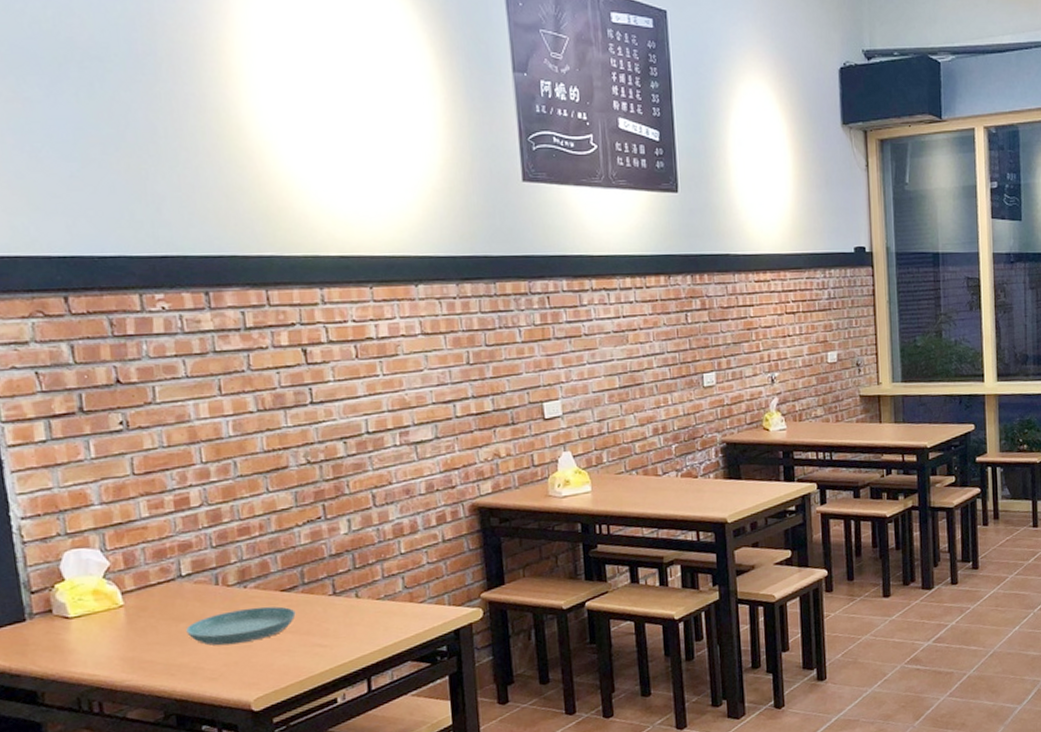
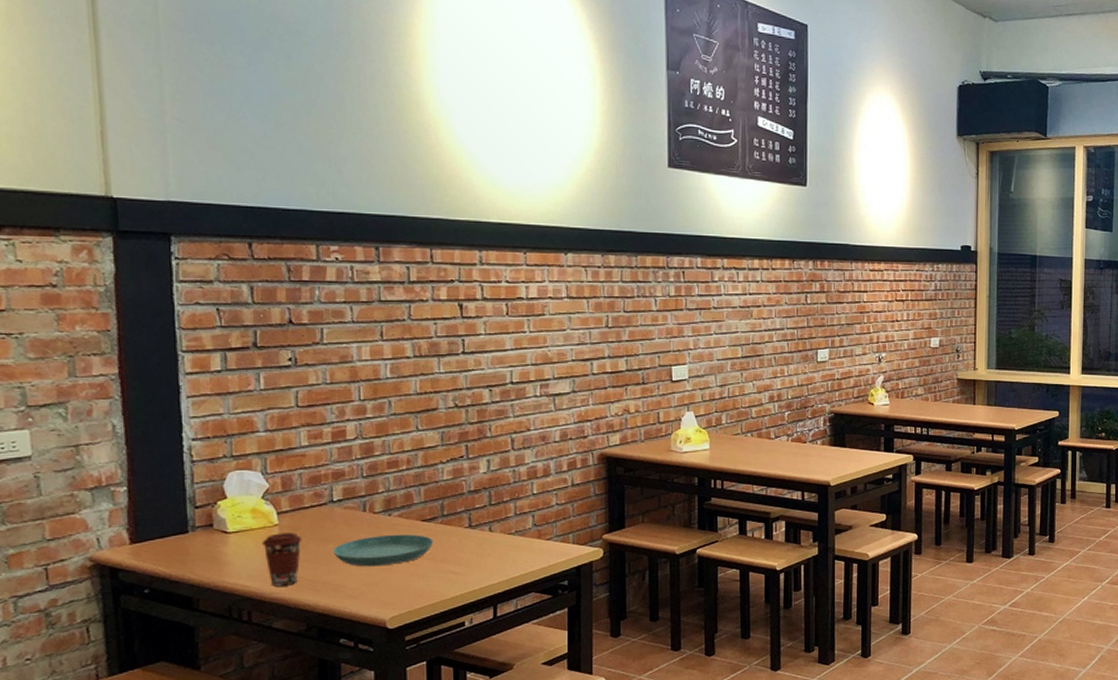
coffee cup: none [108,613,152,673] -> present [262,533,302,586]

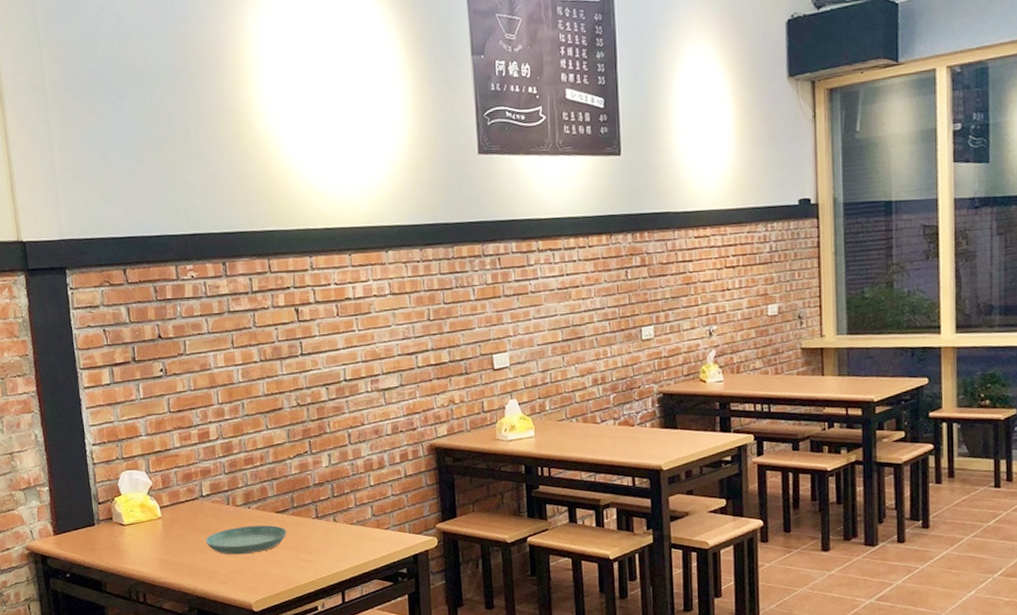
coffee cup: present [262,533,302,586] -> none [150,524,181,572]

